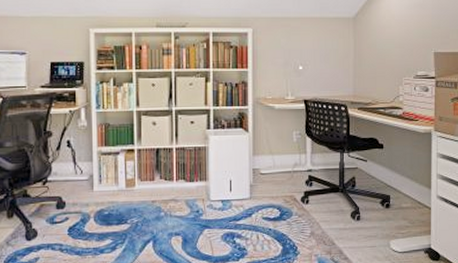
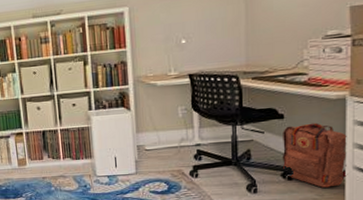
backpack: none [381,154,433,216] -> present [282,122,348,188]

